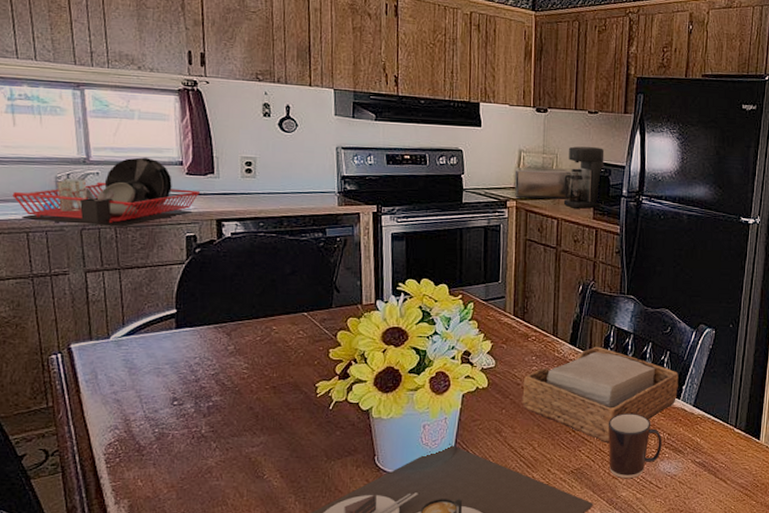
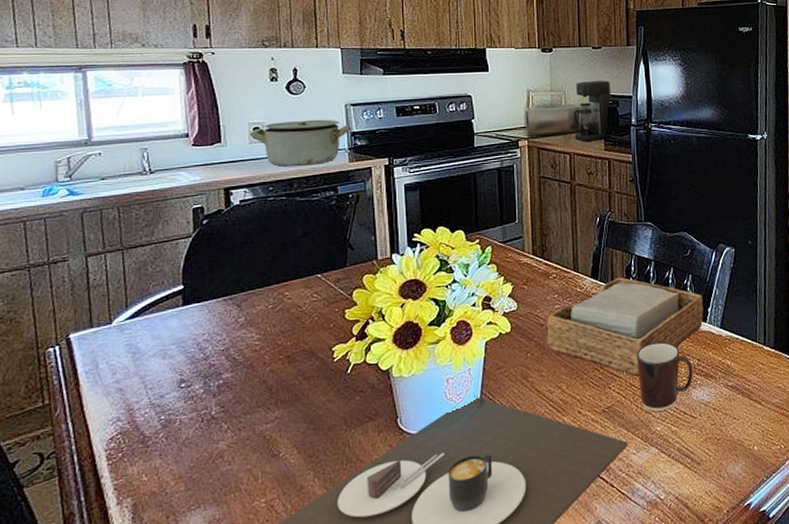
dish rack: present [12,157,201,227] -> none [9,133,208,208]
cooking pot: none [242,159,342,205] -> present [250,119,351,167]

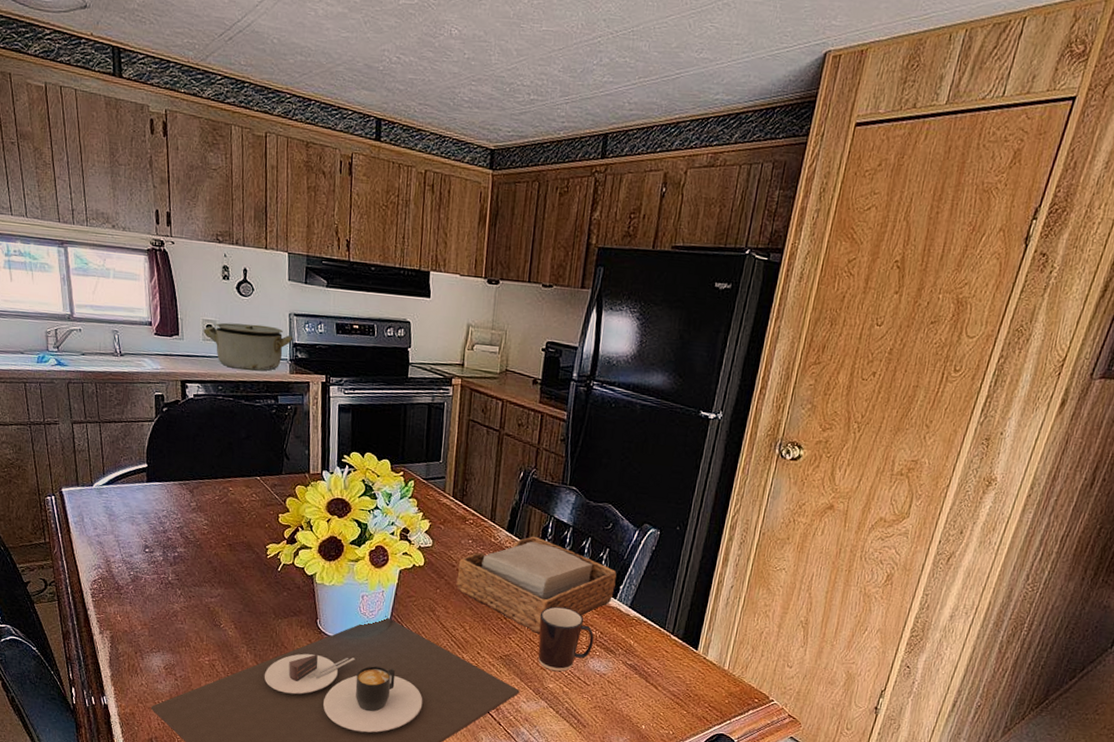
toaster: present [524,103,582,137] -> none [460,342,522,380]
coffee maker: present [573,81,614,142] -> none [509,323,557,391]

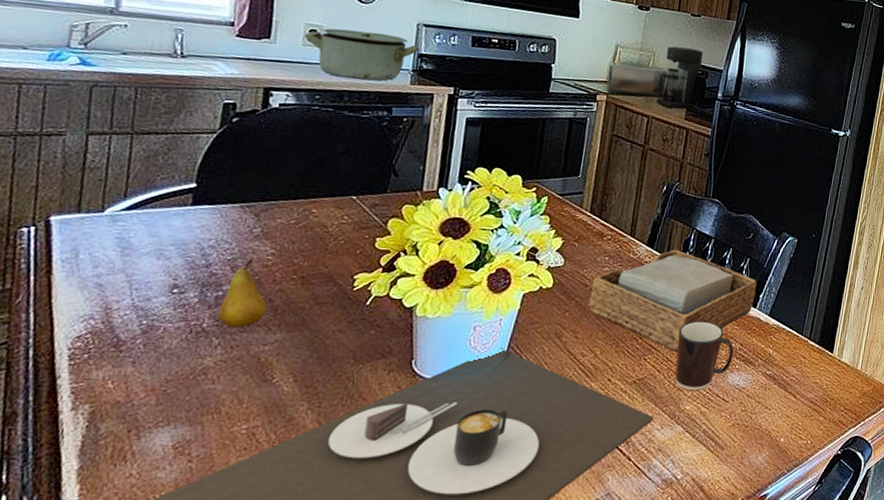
fruit: none [177,527,208,583] -> present [217,259,267,328]
toaster: none [460,342,522,380] -> present [606,61,670,98]
coffee maker: none [509,323,557,391] -> present [656,46,704,109]

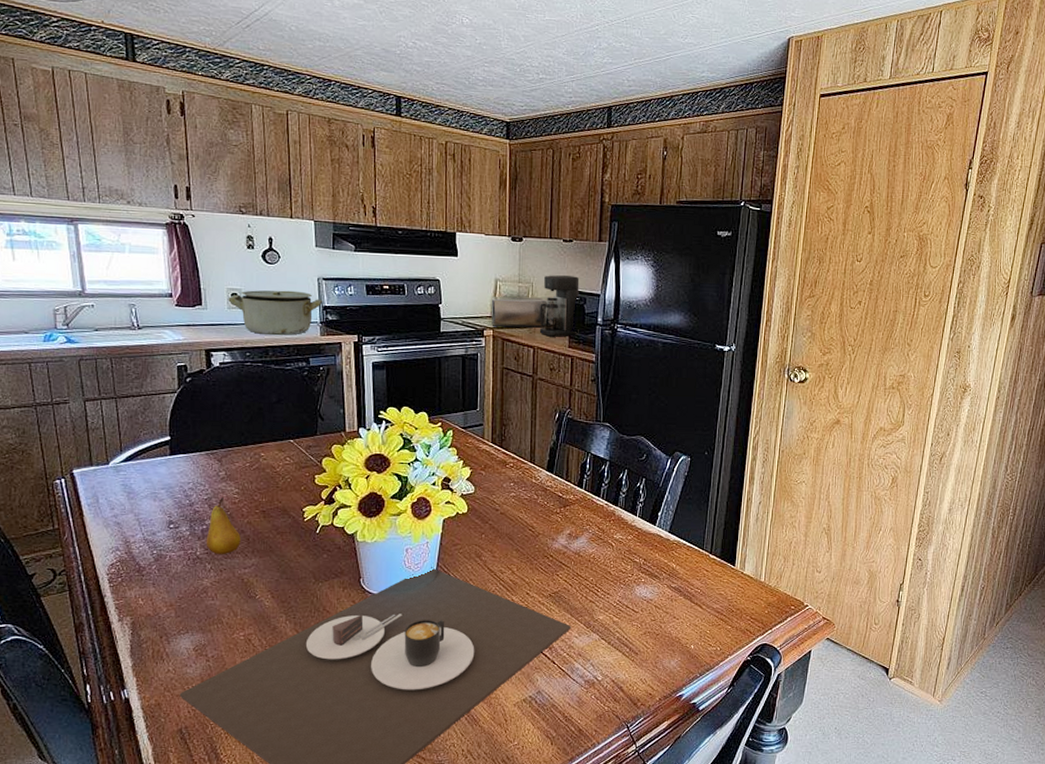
napkin holder: present [588,249,757,351] -> none [501,473,654,567]
mug: present [675,321,734,391] -> none [584,539,639,603]

